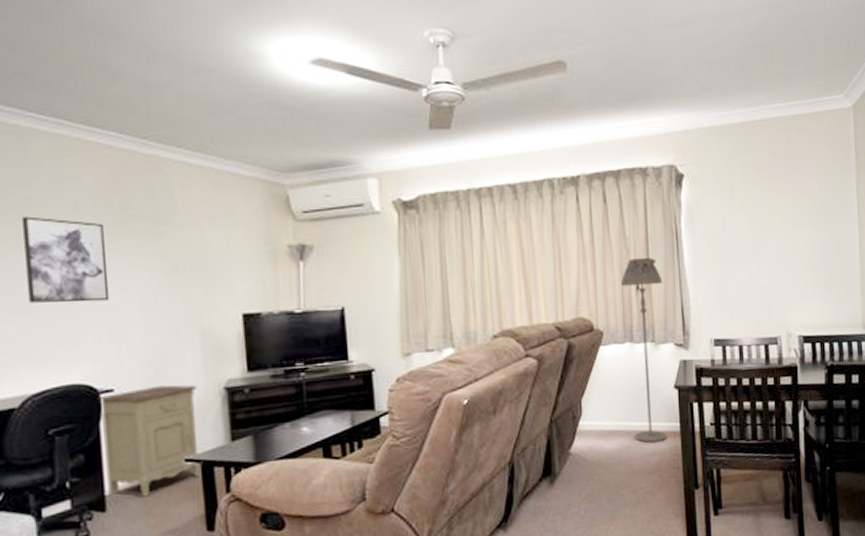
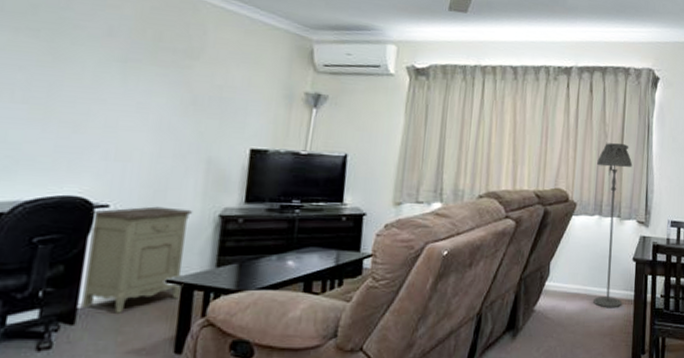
wall art: present [23,216,110,303] -> none [43,34,133,122]

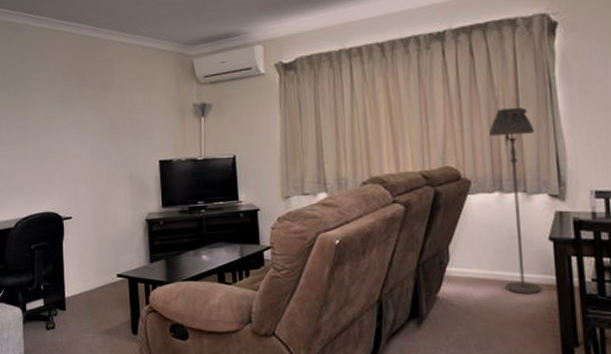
nightstand: present [80,206,193,313] -> none [61,215,130,302]

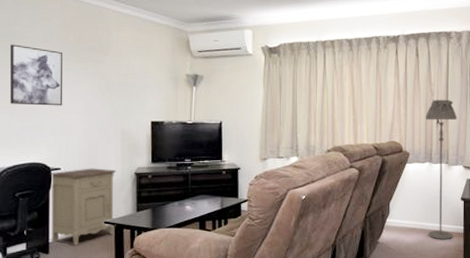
wall art: none [19,88,71,151] -> present [10,44,63,106]
nightstand: none [61,215,130,302] -> present [49,168,117,246]

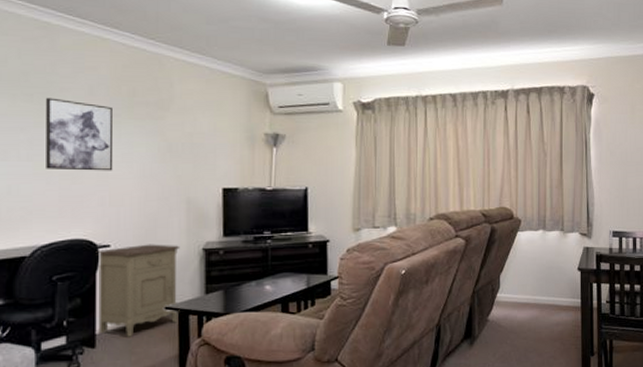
floor lamp: present [426,100,458,239] -> none [538,161,573,314]

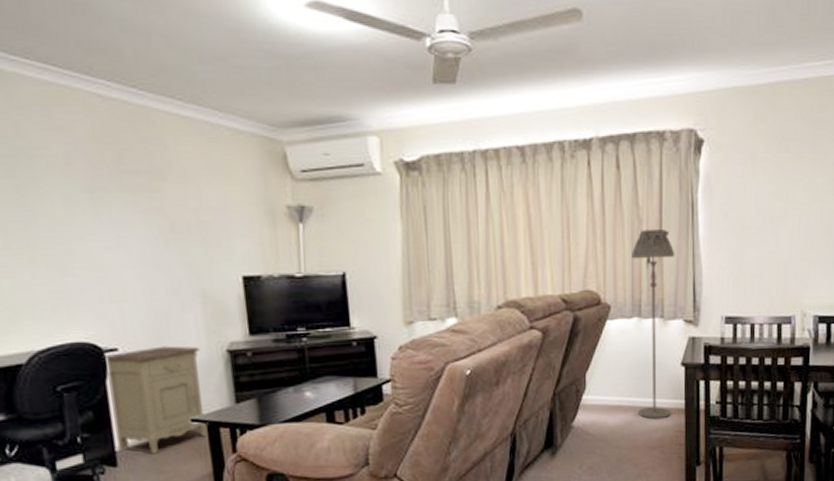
wall art: present [46,97,114,171] -> none [15,169,109,260]
floor lamp: none [538,161,573,314] -> present [632,230,675,419]

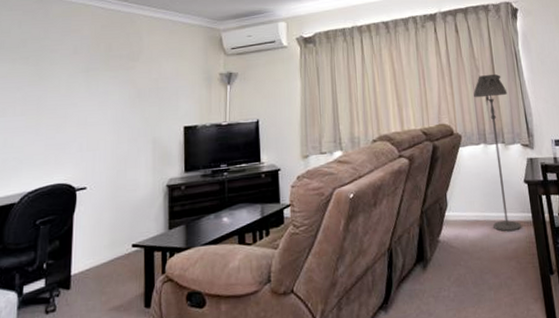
nightstand: present [102,346,209,454] -> none [73,183,147,277]

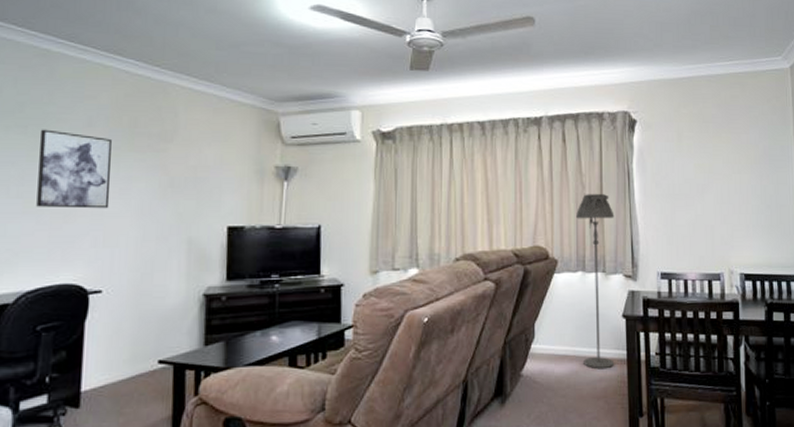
wall art: none [36,59,92,122] -> present [36,129,112,209]

